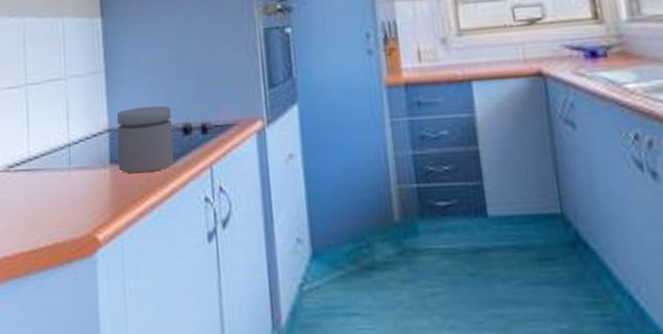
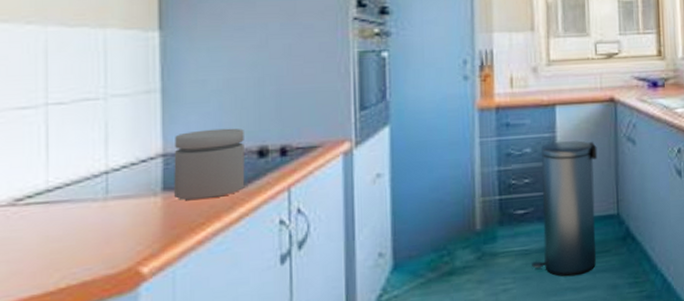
pedal bin: none [460,122,540,286] -> present [532,140,598,277]

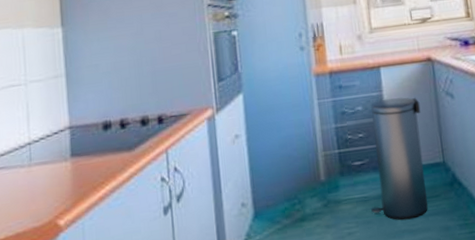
jar: present [174,128,245,201] -> none [78,102,133,164]

